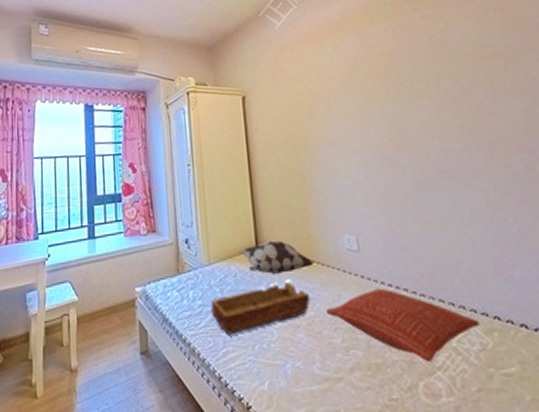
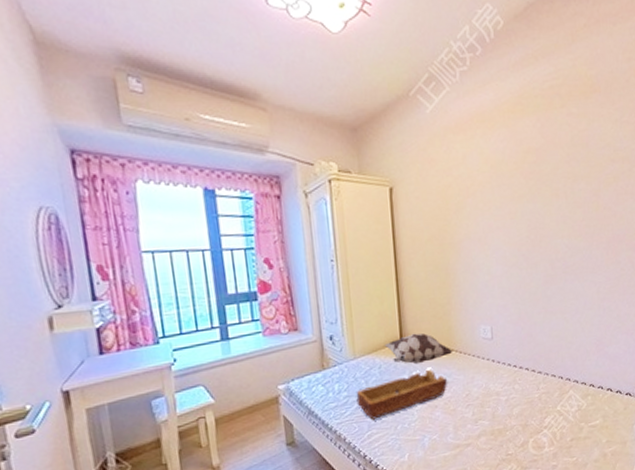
pillow: present [327,288,481,363] -> none [461,369,580,424]

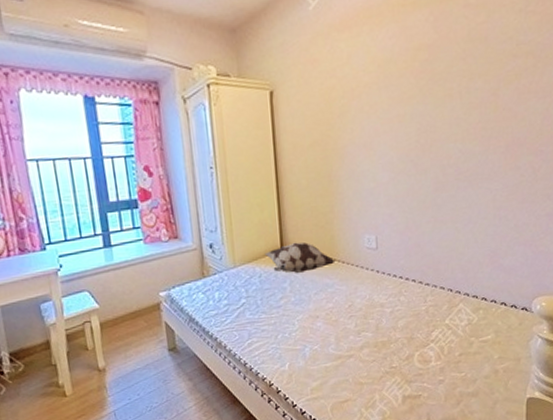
tray: present [356,369,448,420] -> none [236,278,330,328]

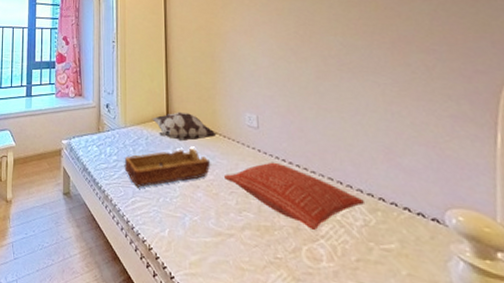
tray: none [236,278,330,328] -> present [124,148,211,187]
pillow: none [344,280,471,338] -> present [225,162,366,231]

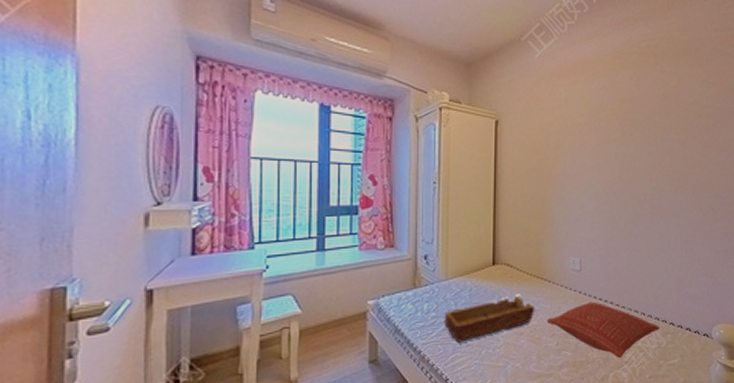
decorative pillow: present [152,112,217,141] -> none [476,259,542,289]

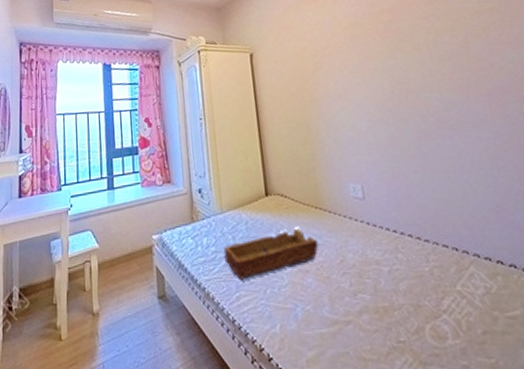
pillow: present [547,301,660,359] -> none [334,234,484,306]

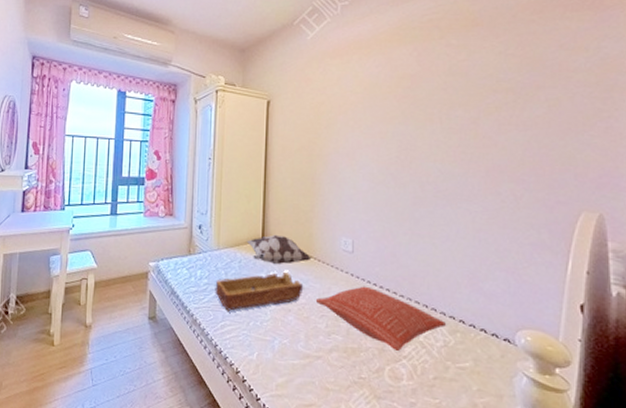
decorative pillow: none [250,189,322,221] -> present [246,234,312,264]
pillow: none [334,234,484,306] -> present [317,286,447,352]

